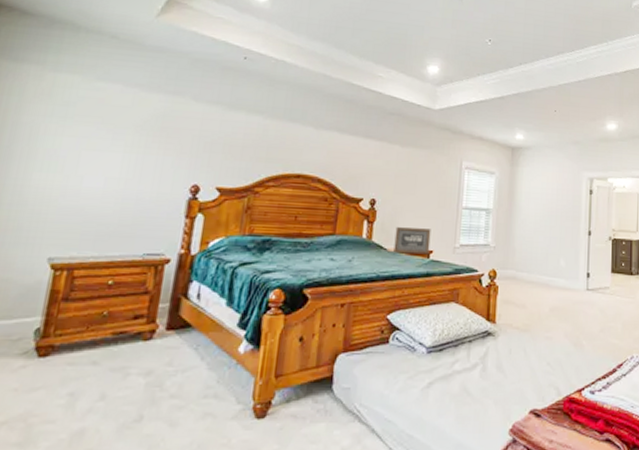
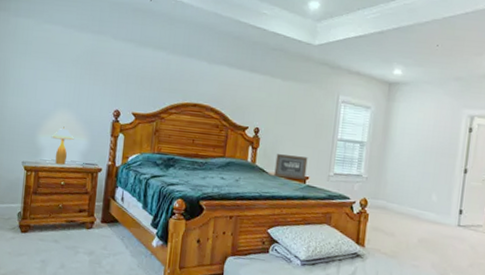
table lamp: none [96,208,133,259] -> present [51,126,75,165]

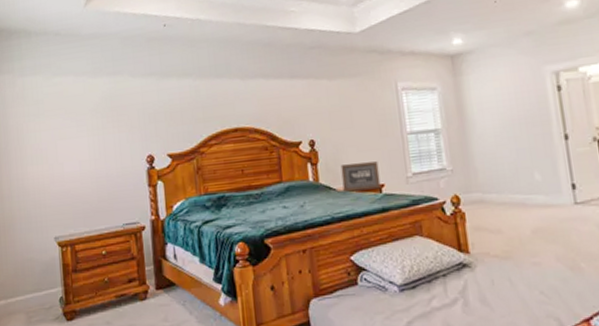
table lamp: present [51,126,75,165] -> none [82,187,109,232]

